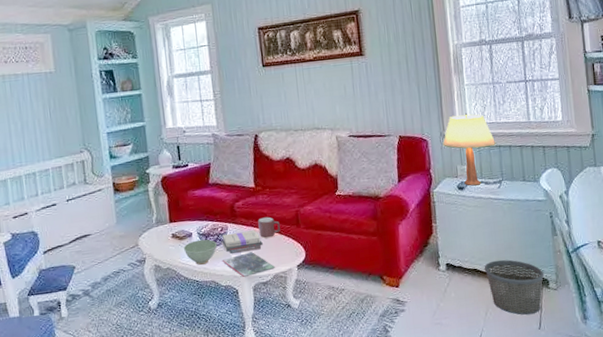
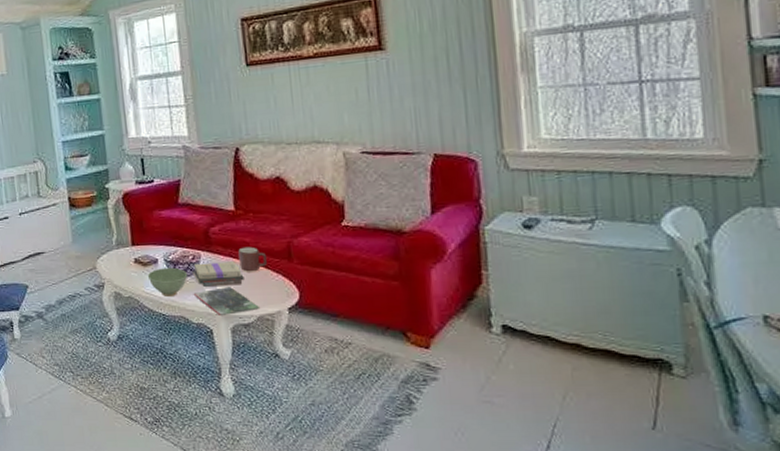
table lamp: present [442,112,497,187] -> none [500,125,588,226]
basket: present [484,260,545,315] -> none [562,327,665,406]

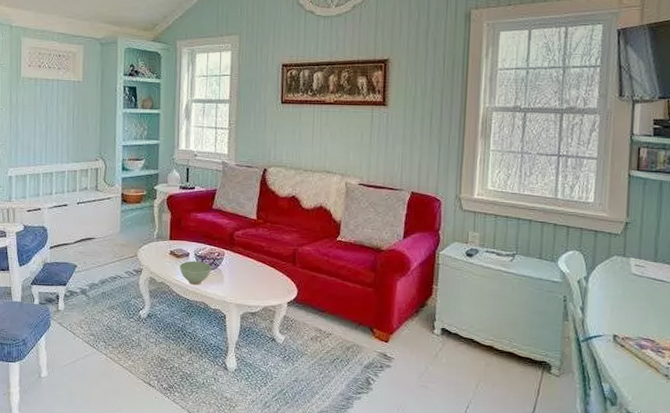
books: present [192,261,244,287] -> none [216,259,256,281]
magazine: present [193,287,261,317] -> none [214,281,266,305]
mug: present [238,246,268,274] -> none [254,250,277,272]

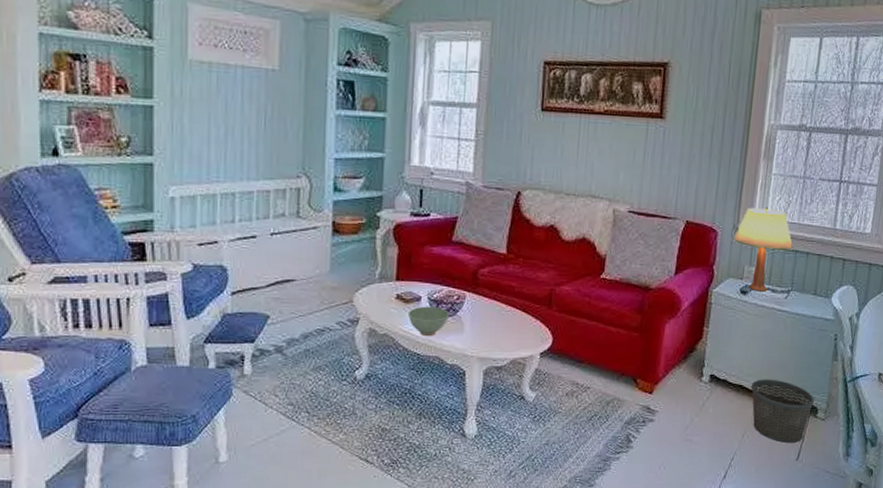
table lamp: none [456,179,516,256] -> present [733,206,794,293]
basket: none [482,334,548,396] -> present [751,379,815,443]

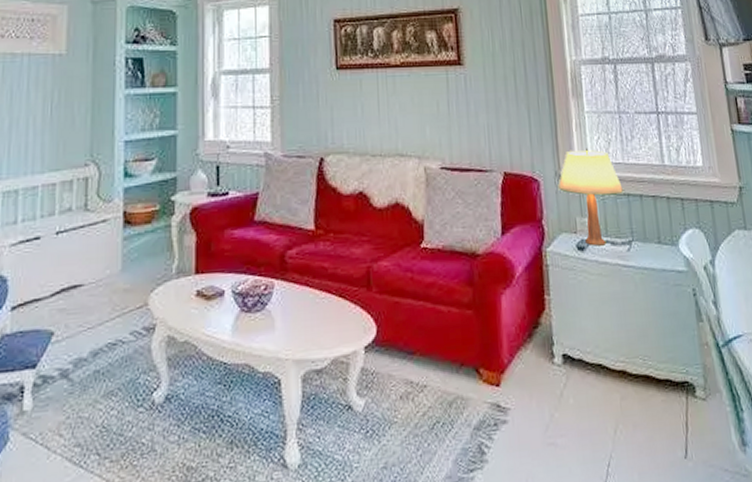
bowl: present [407,306,450,337] -> none [210,300,258,340]
basket: present [751,379,815,443] -> none [611,352,689,436]

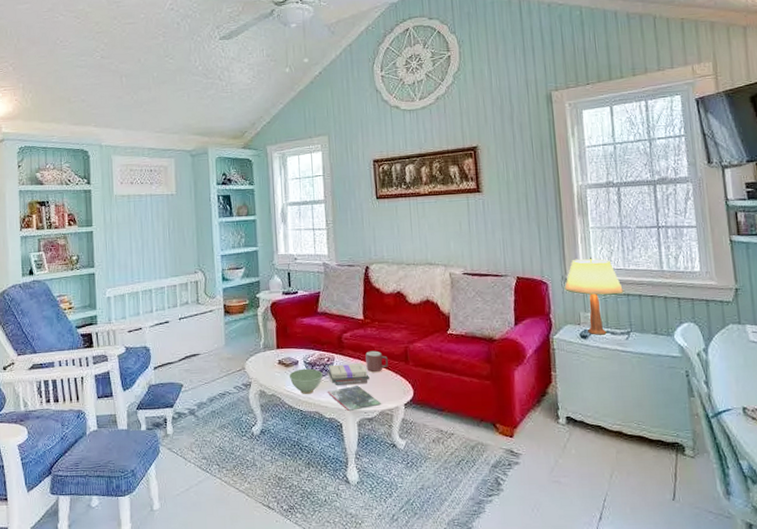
bowl: none [210,300,258,340] -> present [289,368,323,395]
magazine: none [262,323,335,362] -> present [327,386,382,412]
books: none [263,291,320,324] -> present [327,363,370,385]
mug: none [315,273,346,306] -> present [365,350,389,374]

